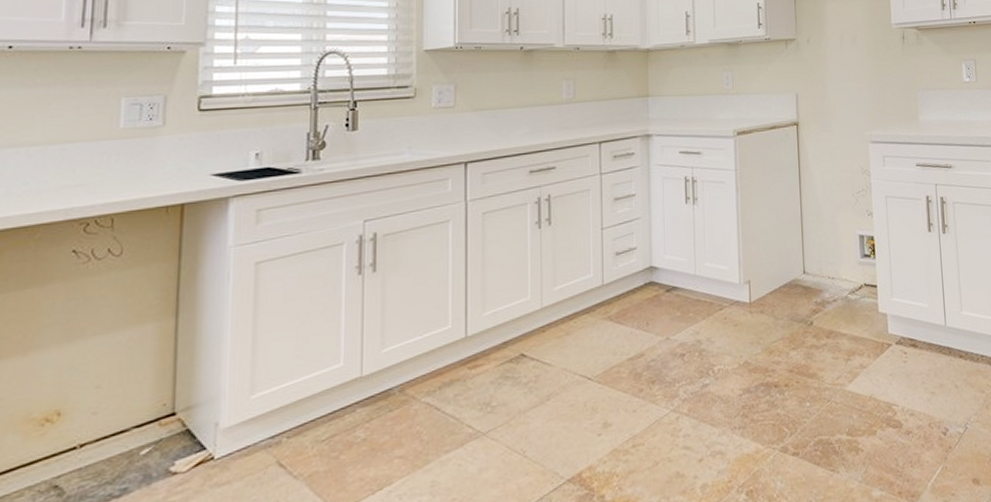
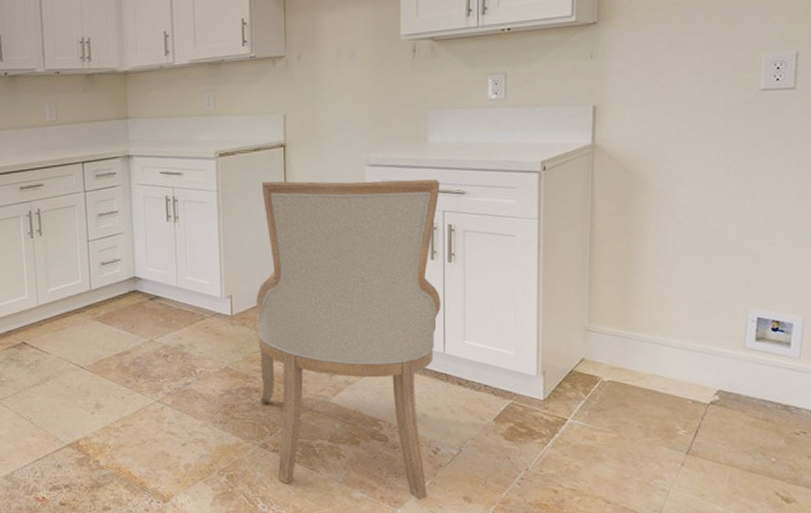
chair: none [773,154,940,492] -> present [256,179,441,499]

